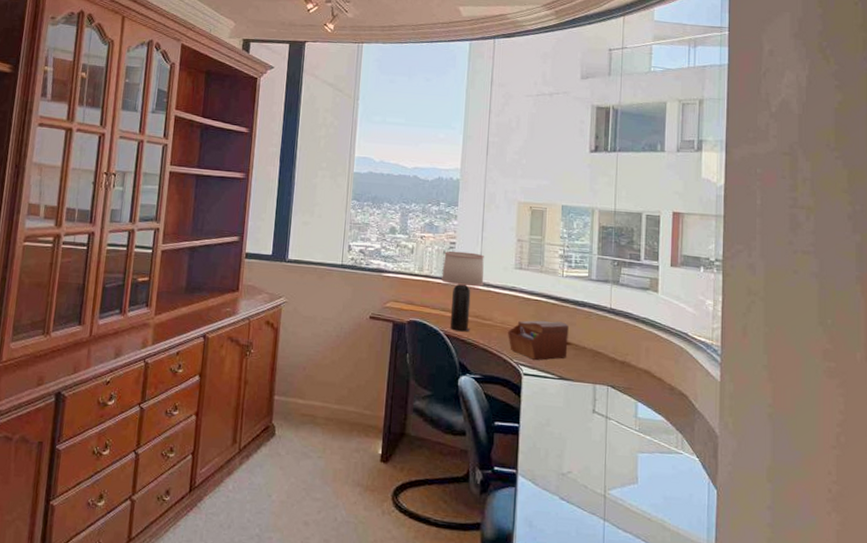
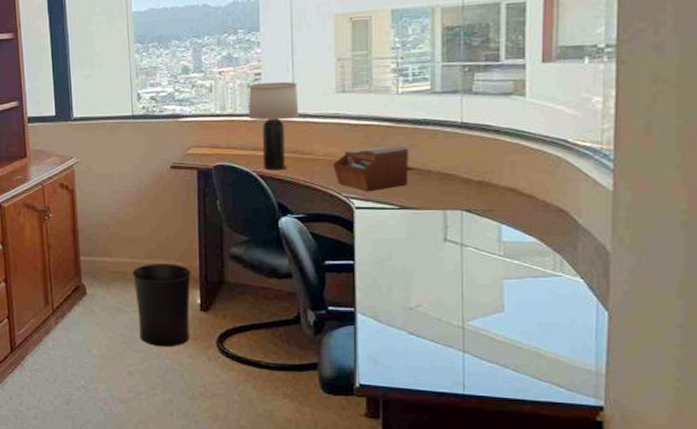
waste bin: none [320,409,376,497] -> present [131,264,191,347]

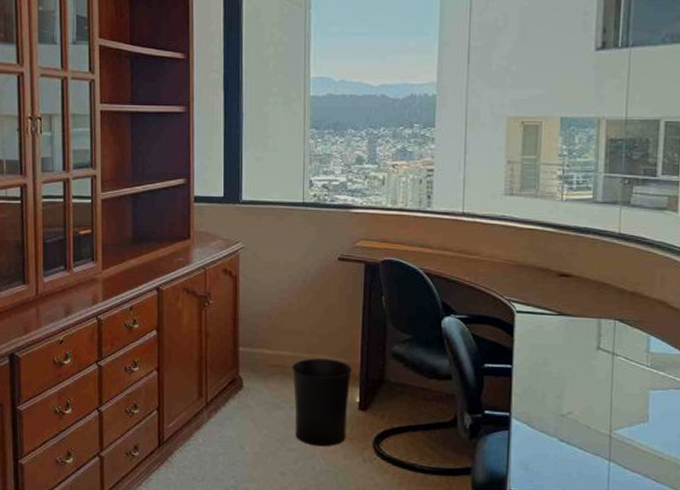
table lamp: present [248,81,299,170] -> none [418,179,468,269]
sewing box: present [332,145,409,191] -> none [496,251,569,296]

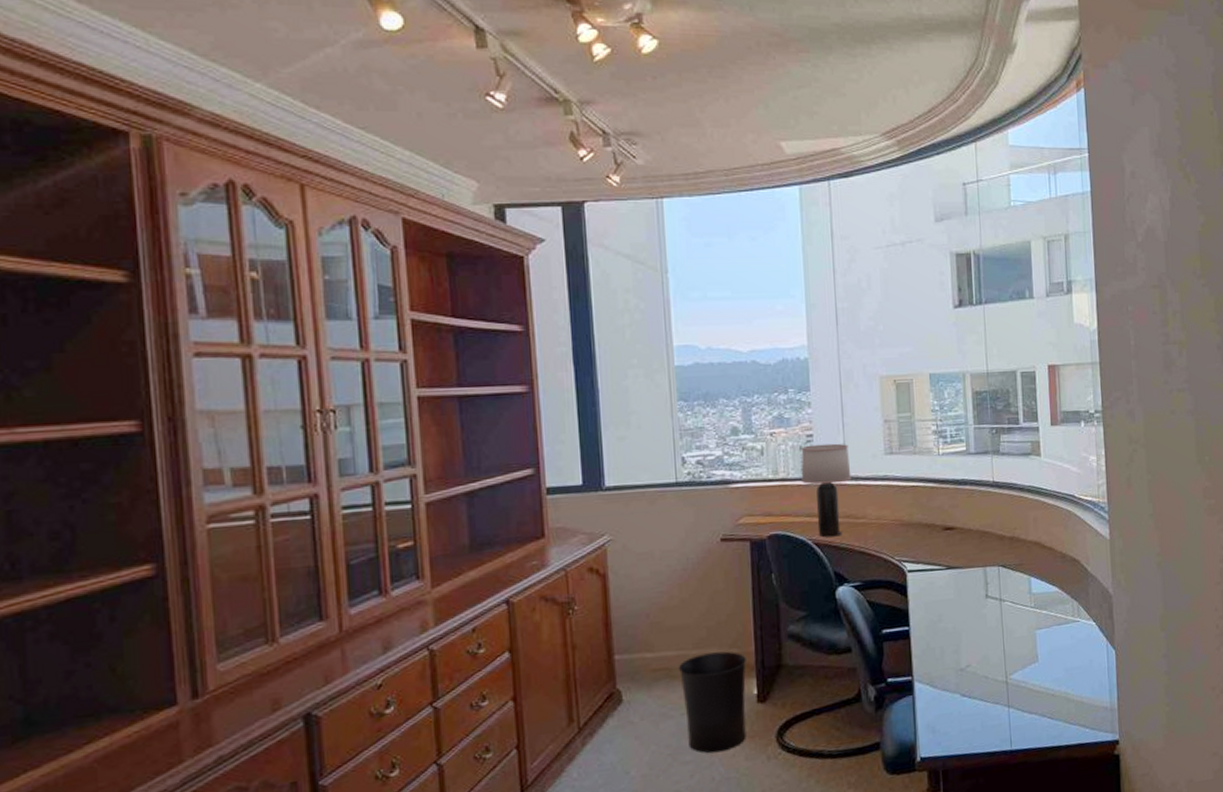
table lamp: none [418,179,468,269] -> present [801,443,852,537]

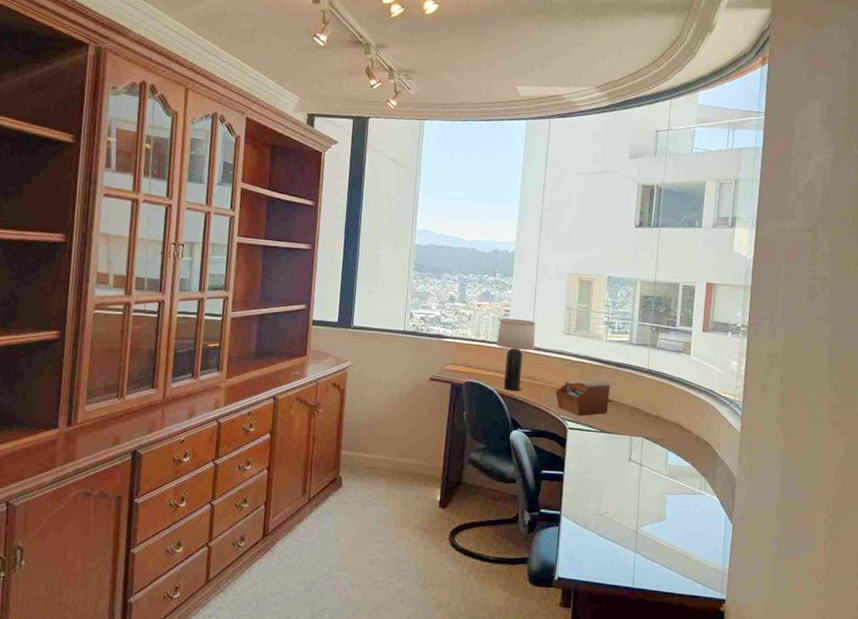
waste bin: present [678,651,746,753] -> none [384,462,436,539]
sewing box: none [884,505,953,553] -> present [555,380,610,416]

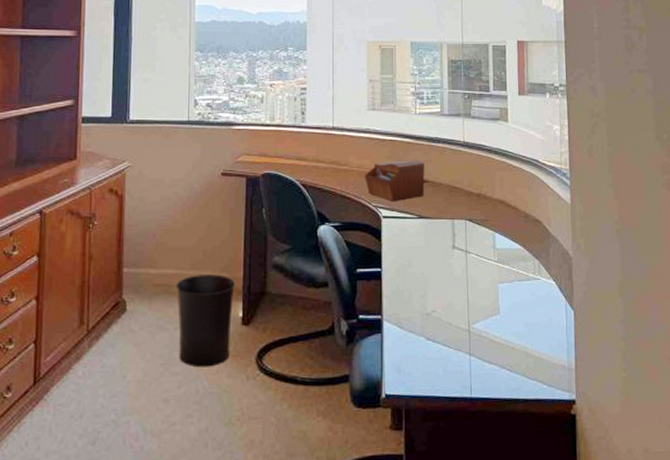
waste bin: none [384,462,436,539] -> present [176,274,235,368]
table lamp: present [496,318,536,392] -> none [294,97,338,180]

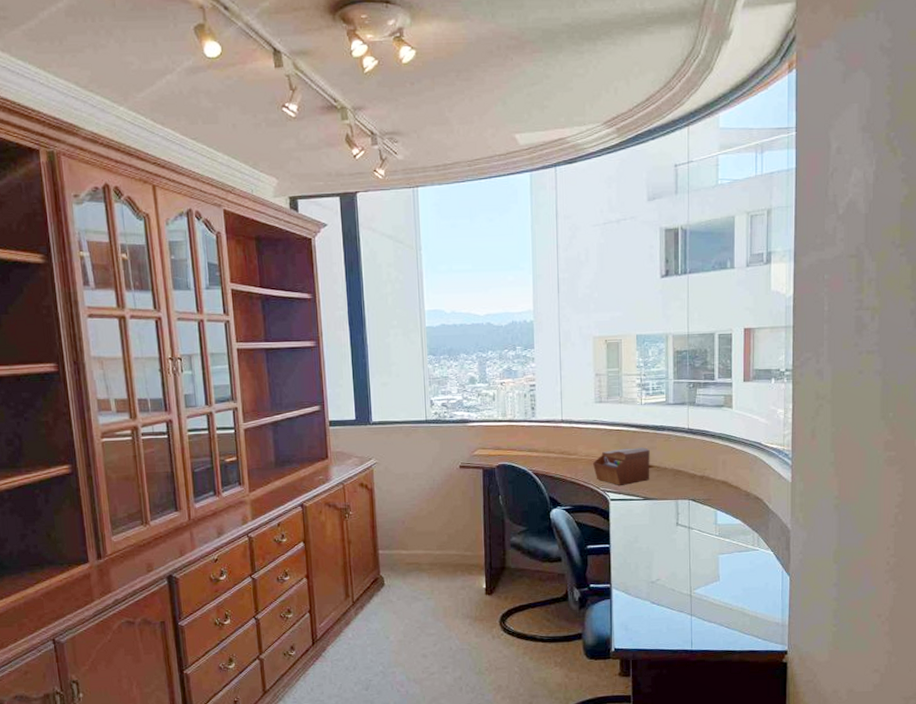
waste bin: present [176,274,235,368] -> none [425,553,478,629]

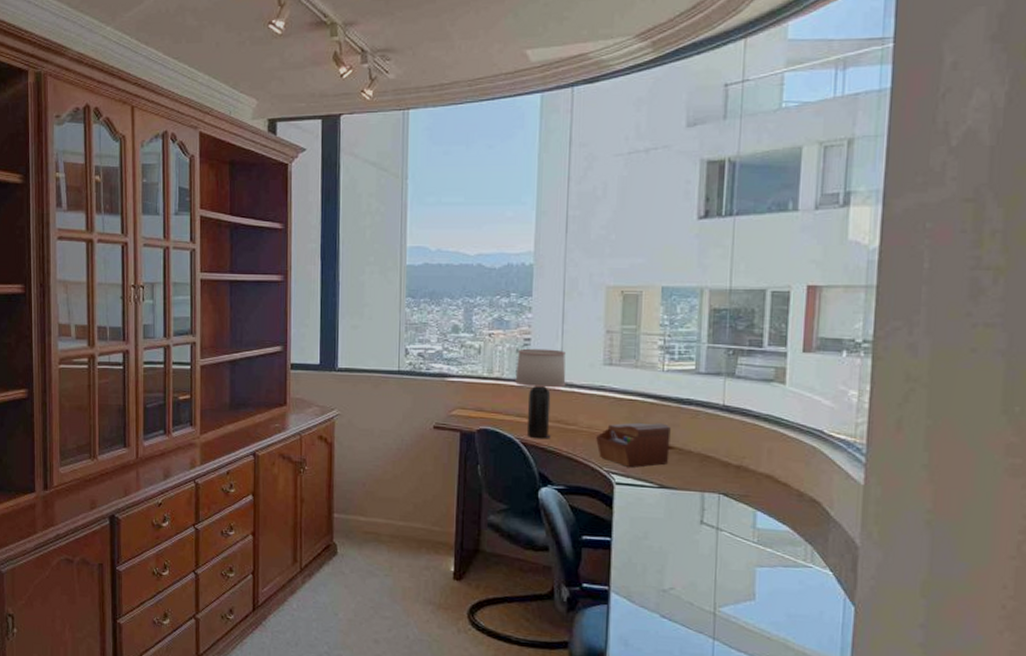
table lamp: none [525,392,566,469] -> present [515,348,566,439]

